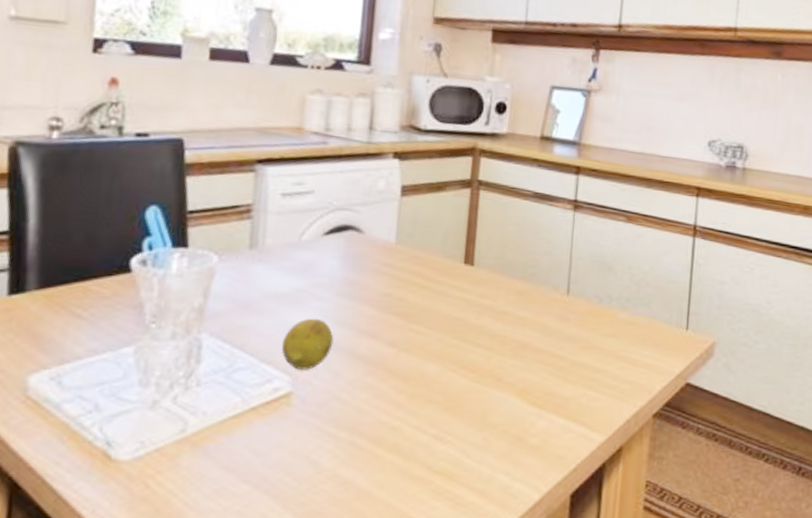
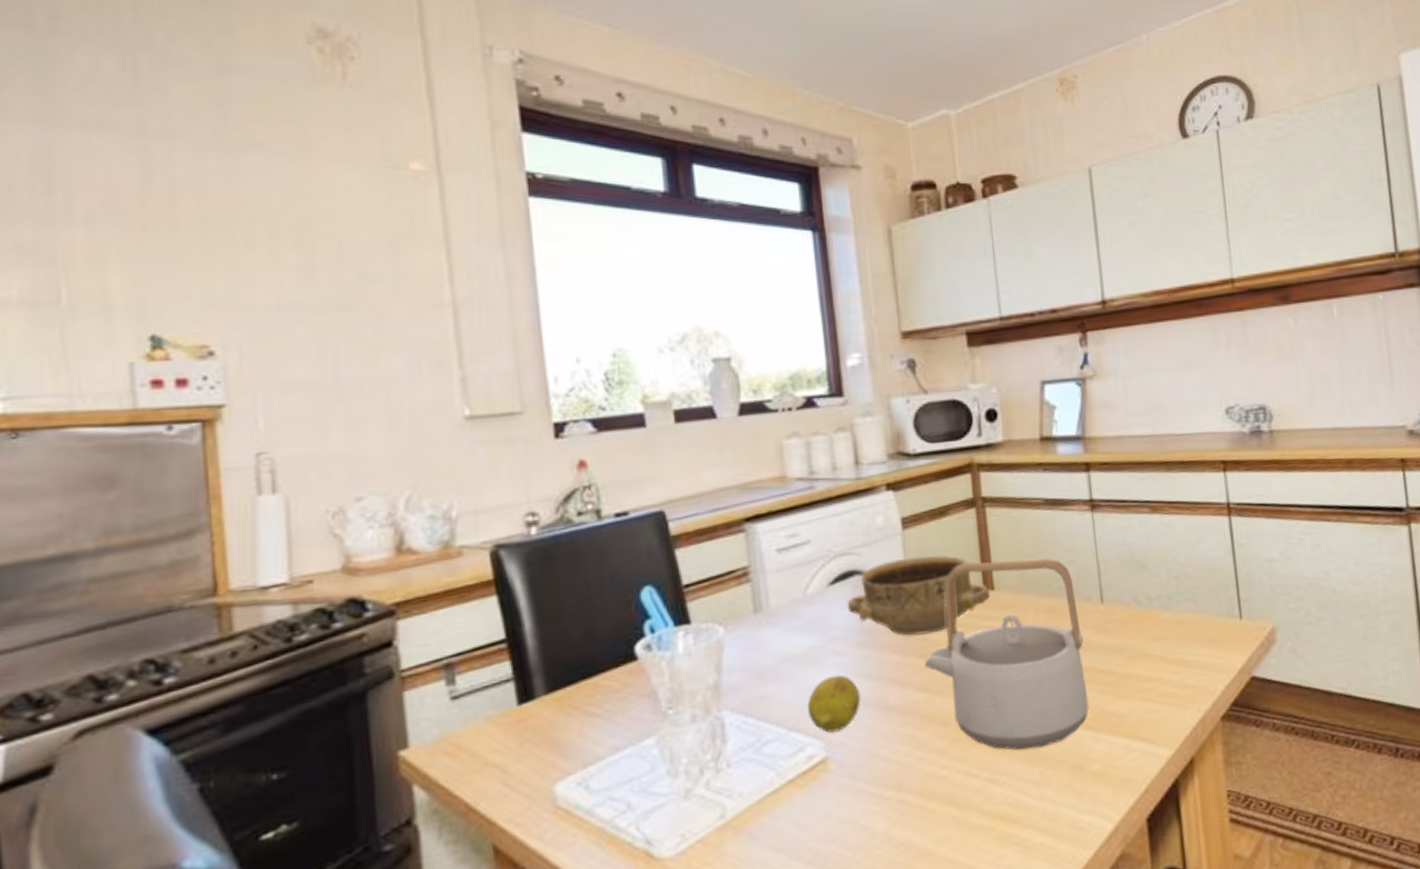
ceramic bowl: none [336,222,469,295] -> present [847,554,990,636]
teapot: none [398,237,545,415] -> present [925,559,1089,750]

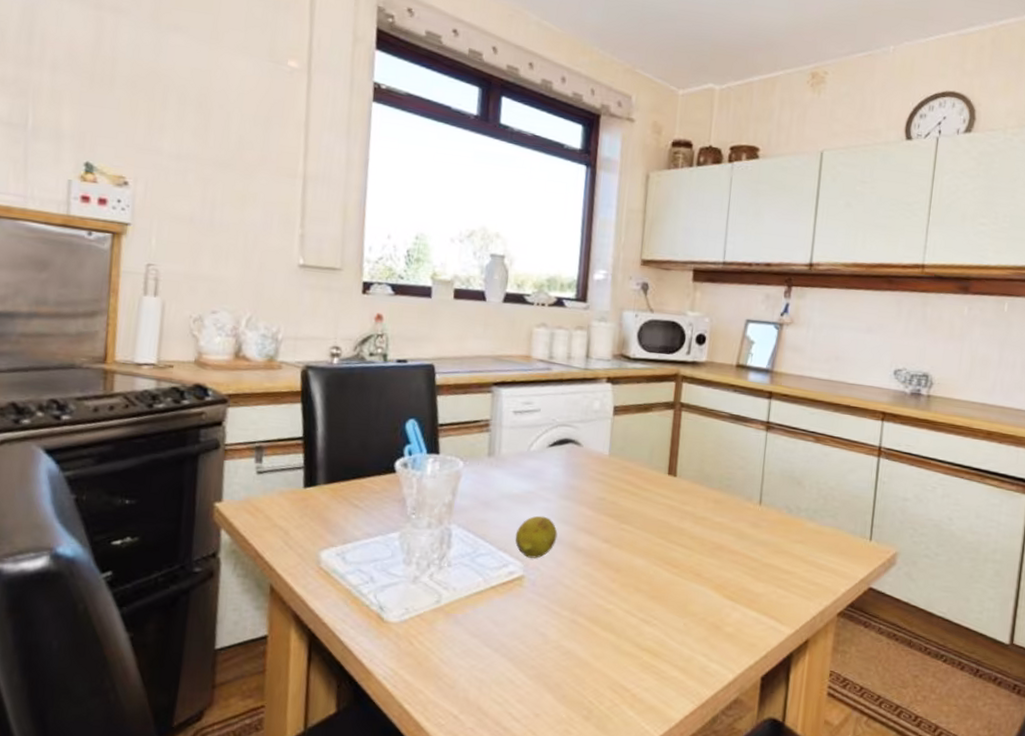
ceramic bowl: present [847,554,990,636] -> none [559,437,672,500]
teapot: present [925,559,1089,750] -> none [611,451,740,605]

